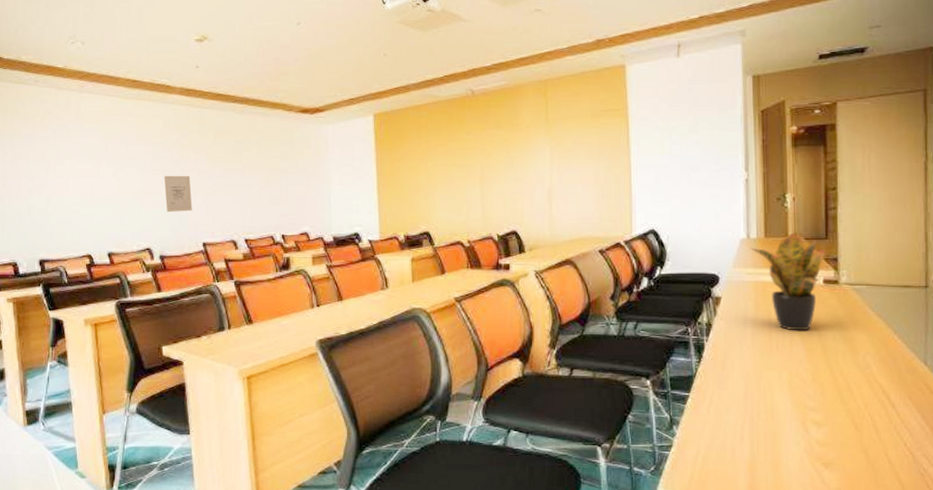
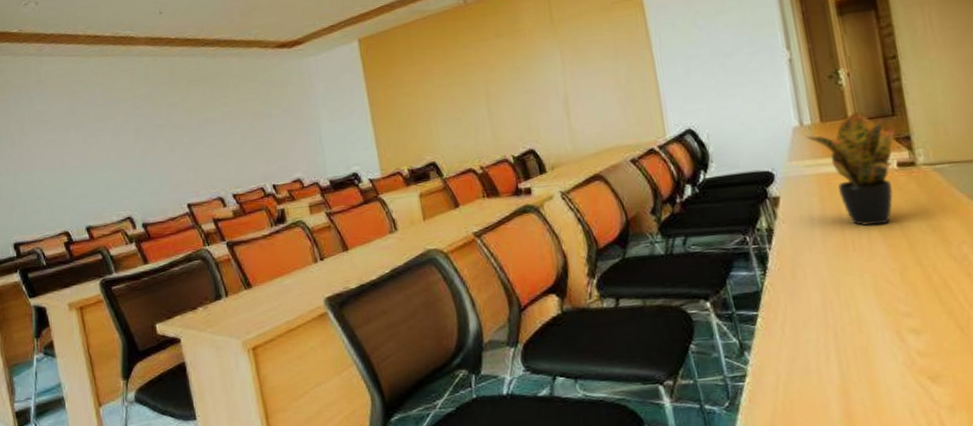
wall art: present [164,175,192,212] -> none [137,132,172,175]

